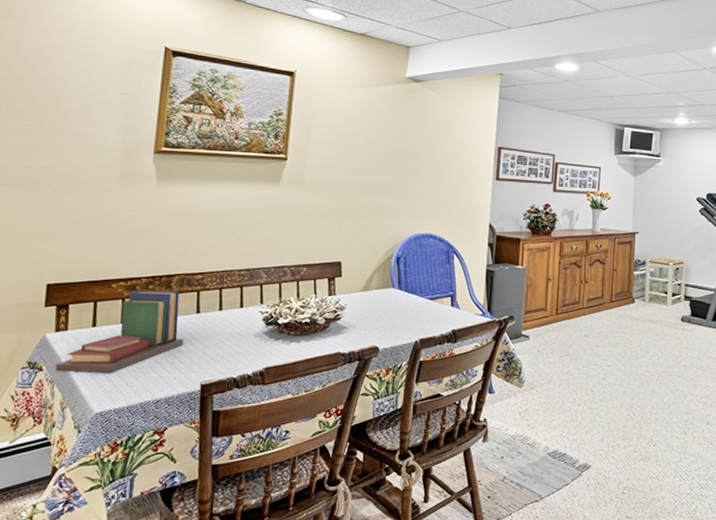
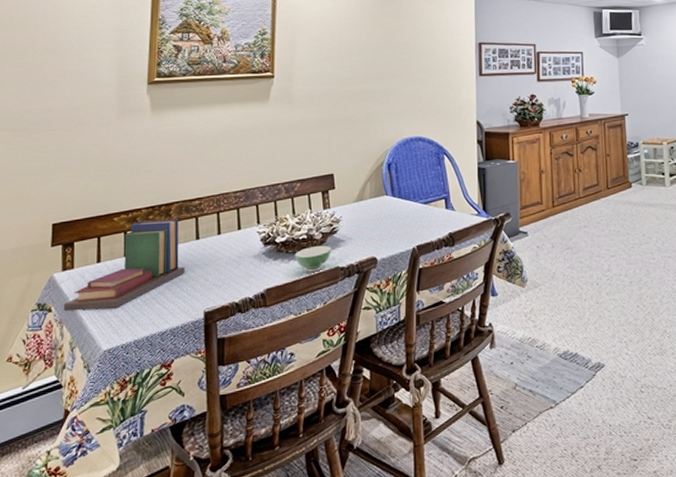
bowl: none [296,330,335,355] -> present [294,245,332,272]

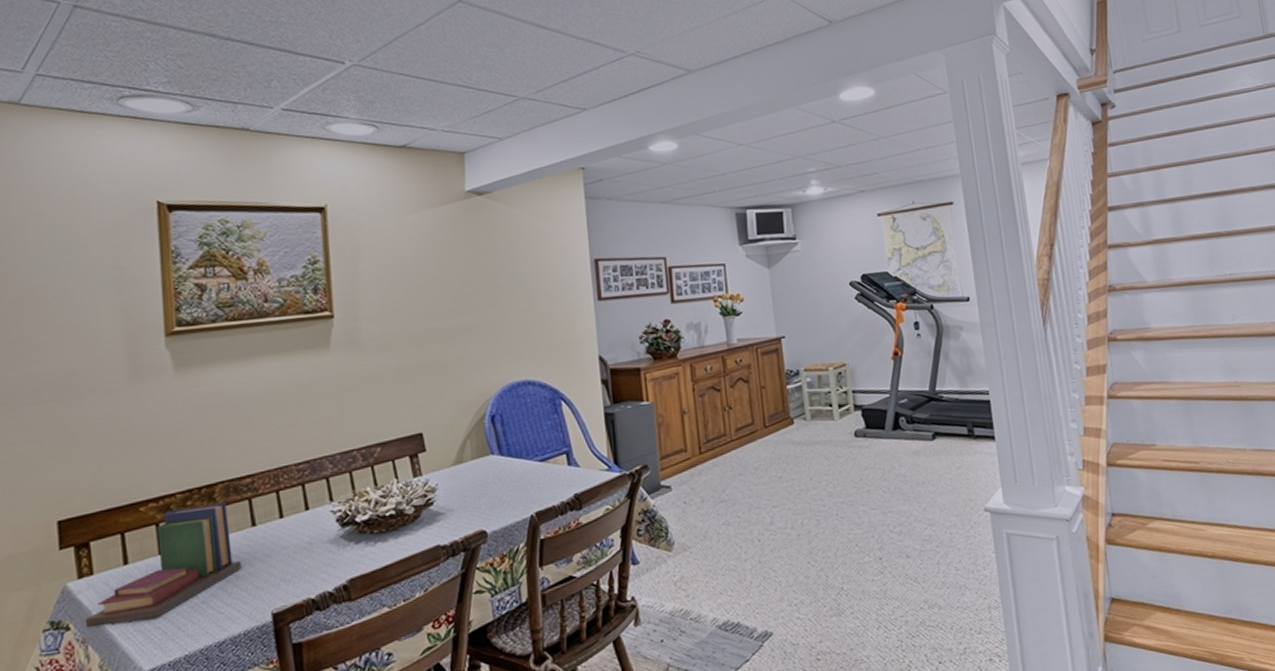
bowl: present [294,245,332,272] -> none [381,520,429,555]

